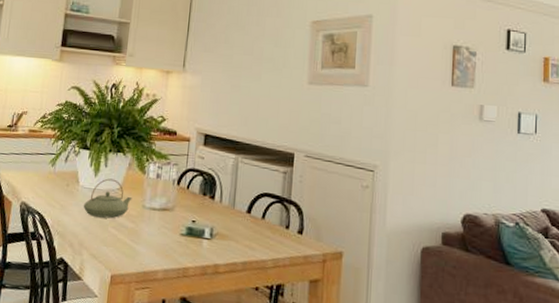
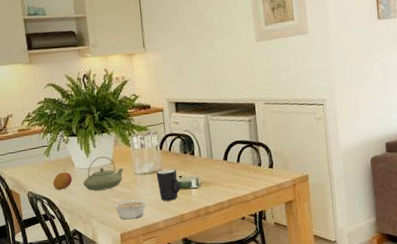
fruit: none [50,187,74,208] -> present [52,172,73,190]
legume: none [110,235,150,261] -> present [112,198,148,220]
mug: none [165,208,192,248] -> present [156,169,181,201]

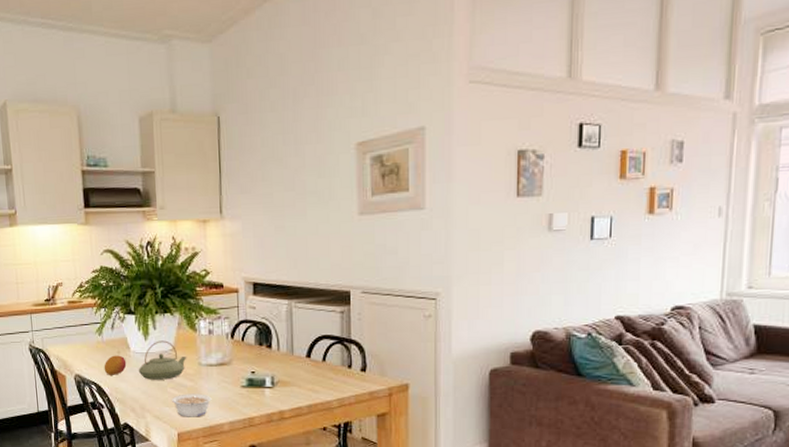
mug: present [156,169,181,201] -> none [224,362,252,400]

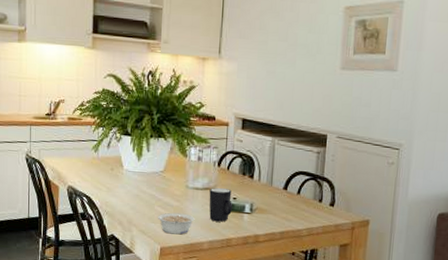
fruit: present [104,355,127,375] -> none [96,171,119,190]
teapot: present [138,340,187,380] -> none [129,162,176,198]
mug: none [224,362,252,400] -> present [209,188,233,222]

